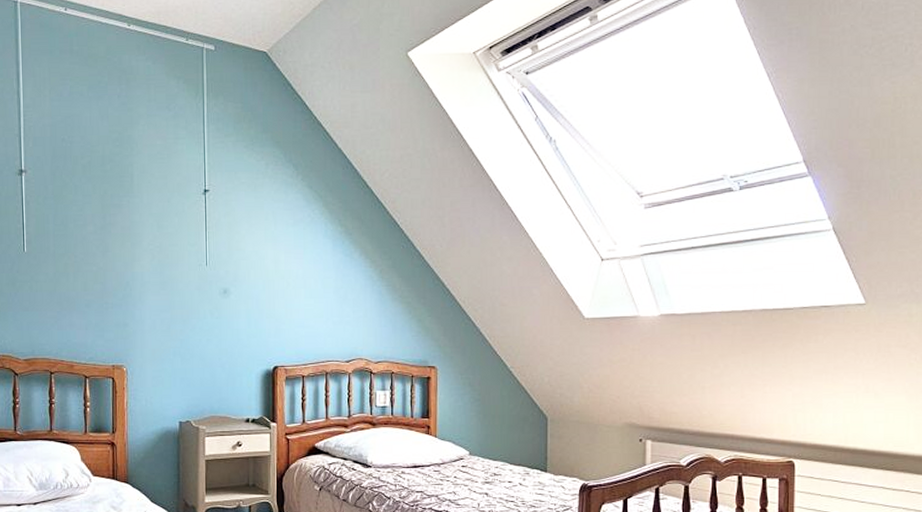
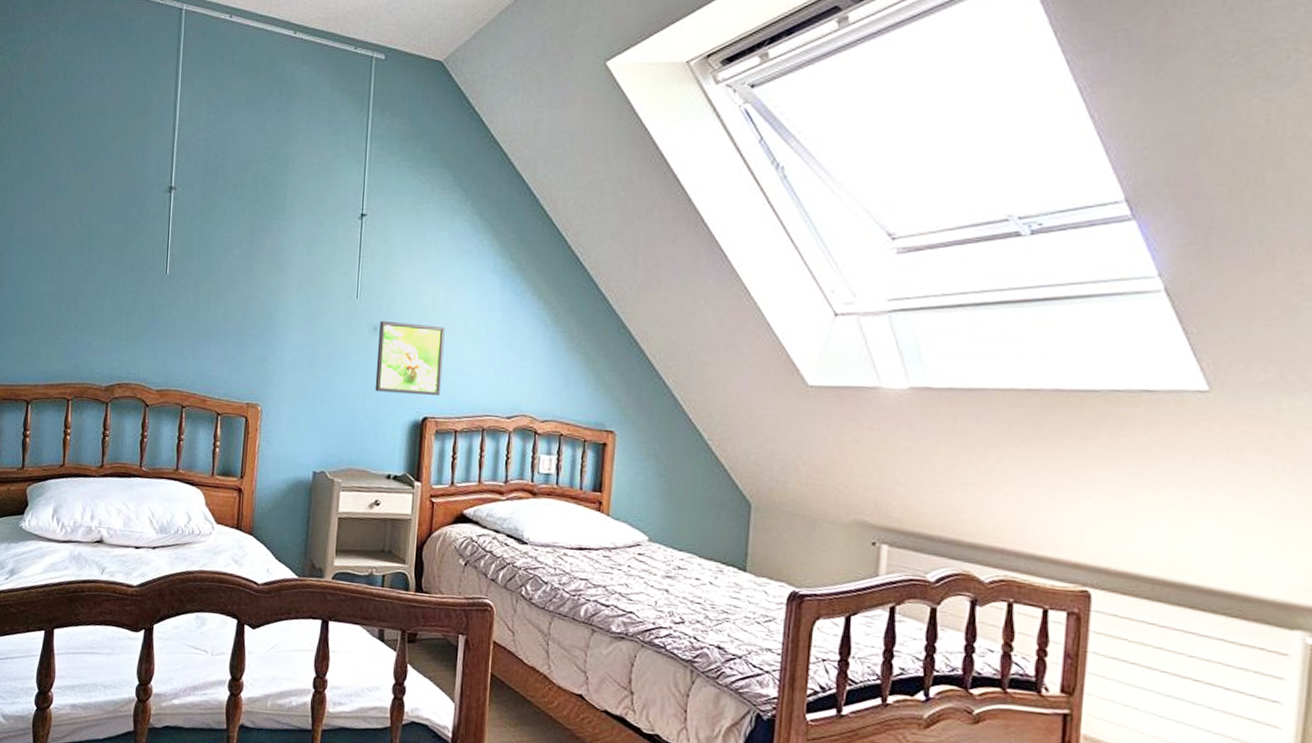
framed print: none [228,284,288,347] -> present [375,320,445,395]

